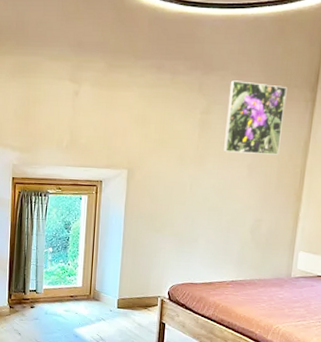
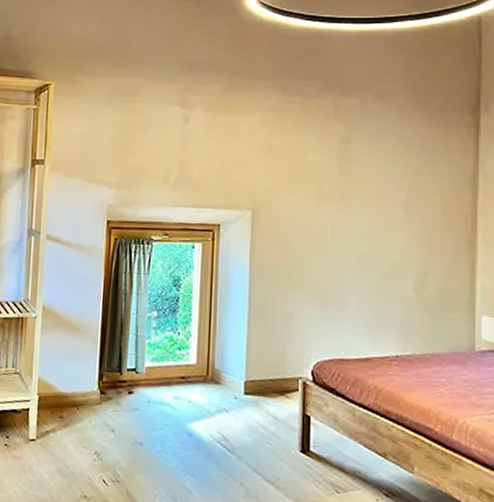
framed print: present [222,80,287,155] -> none [370,103,443,191]

